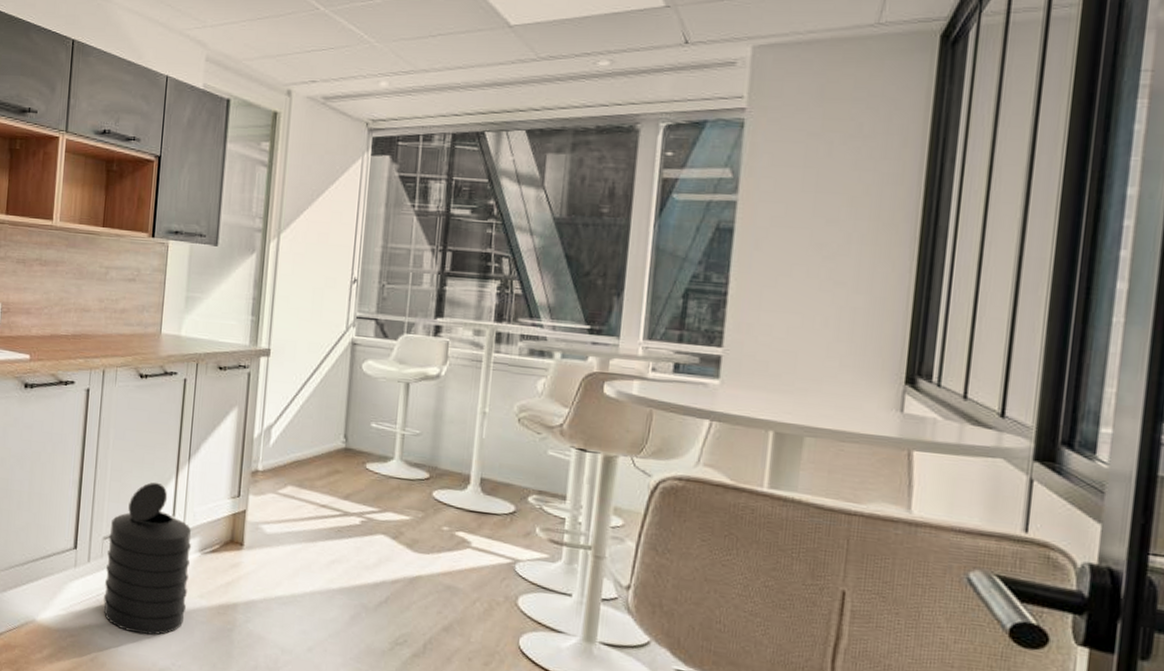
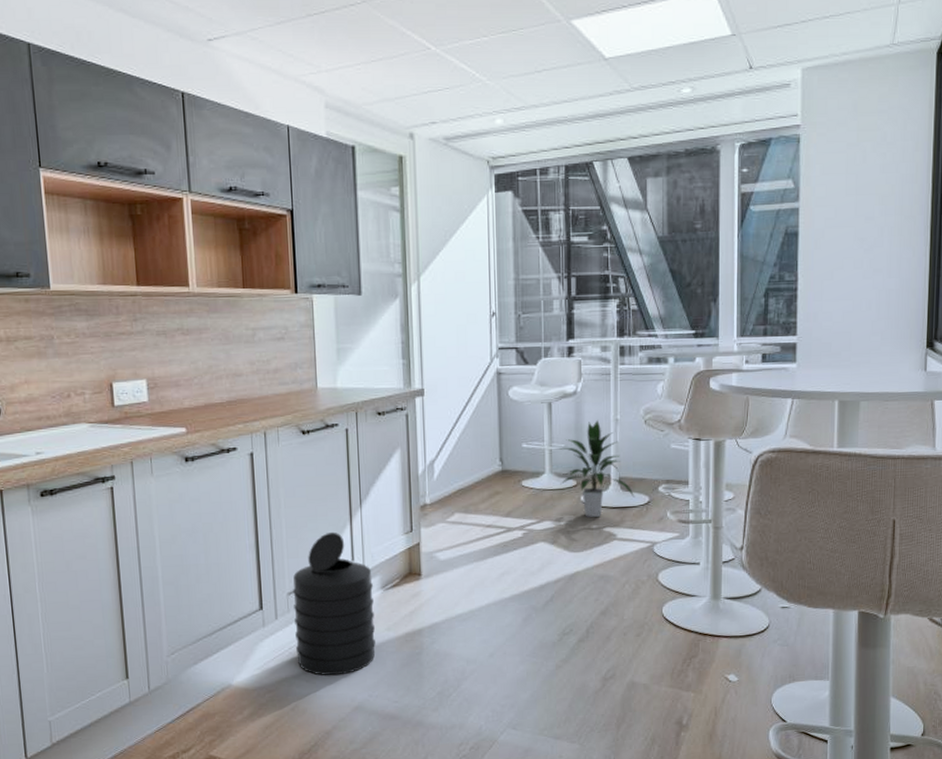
indoor plant: none [410,410,498,520] -> present [560,420,635,518]

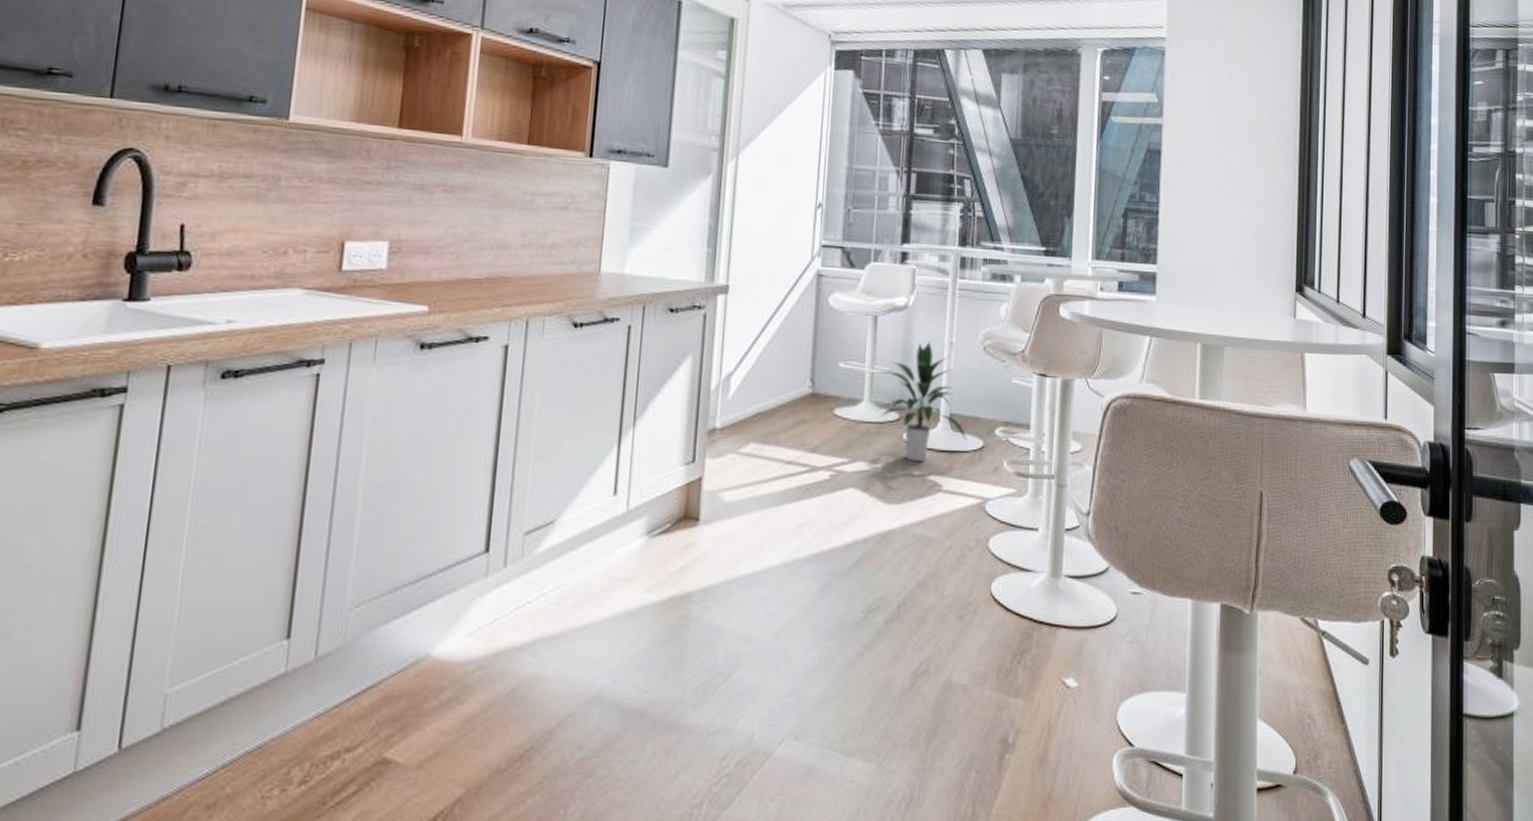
trash can: present [293,531,375,676] -> none [524,454,638,651]

